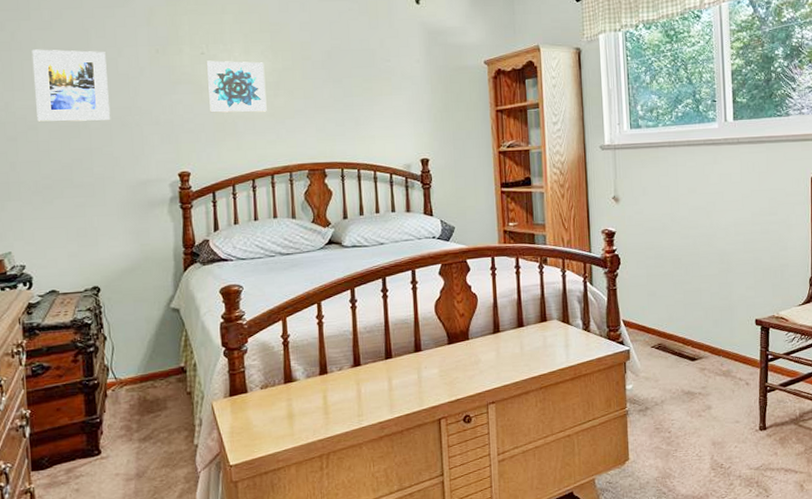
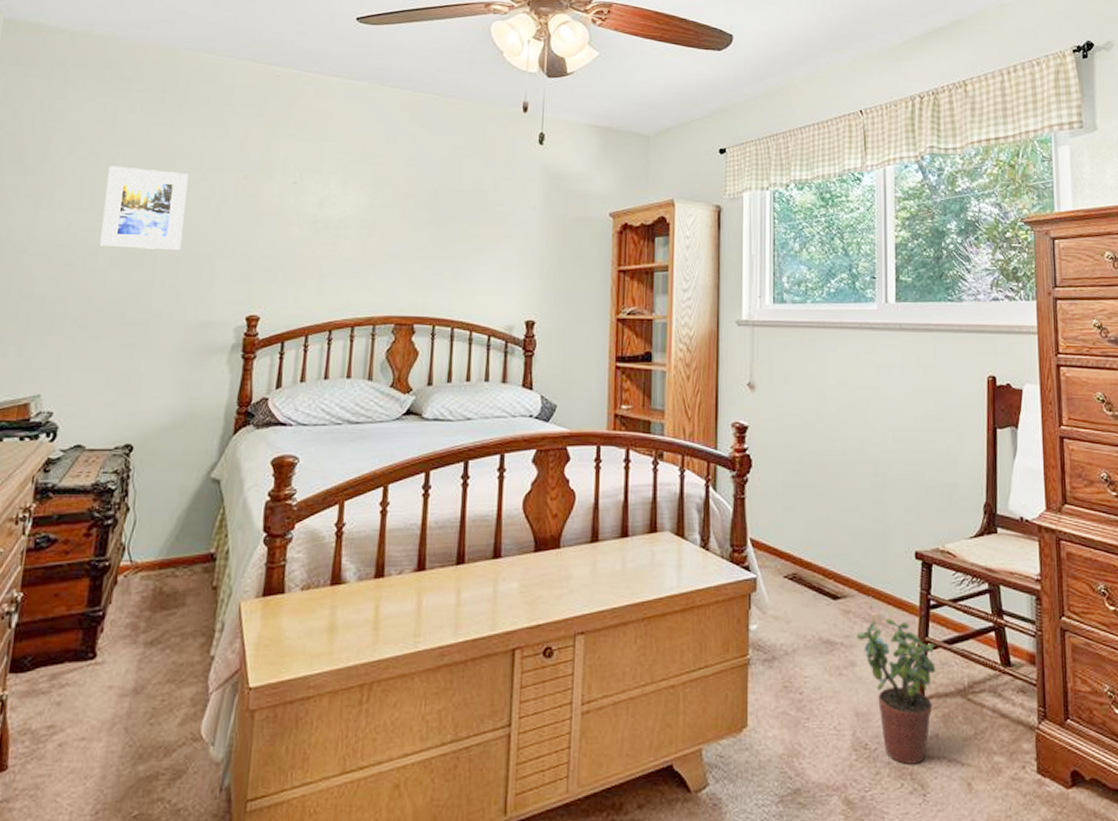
wall art: present [206,60,267,113] -> none [293,191,362,253]
potted plant: none [711,372,774,476] -> present [856,619,936,764]

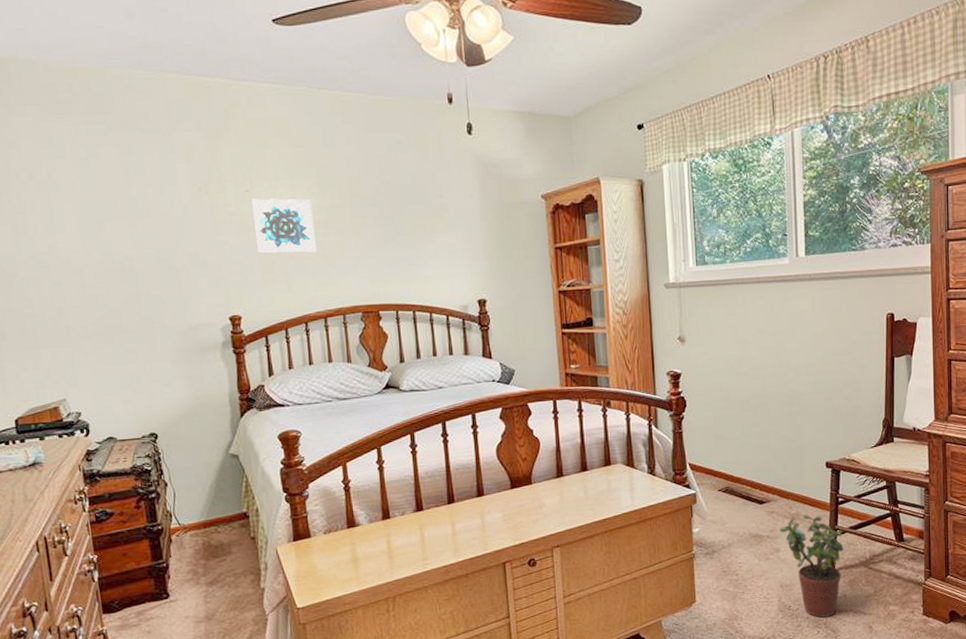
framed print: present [100,166,189,250] -> none [70,188,157,265]
wall art: none [293,191,362,253] -> present [251,198,317,254]

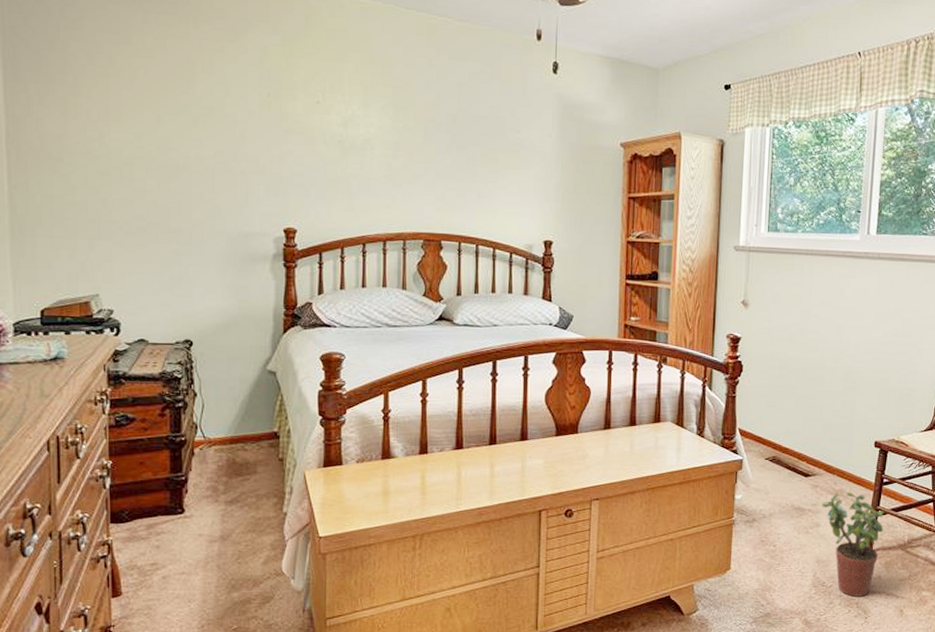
wall art: present [251,198,317,254] -> none [321,111,384,173]

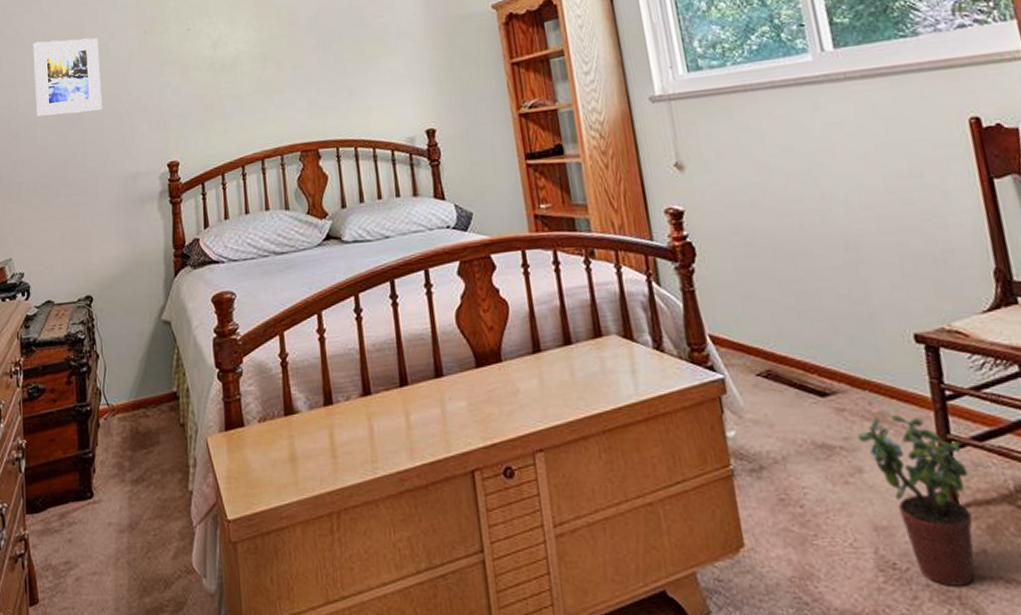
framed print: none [131,78,214,164] -> present [33,38,103,117]

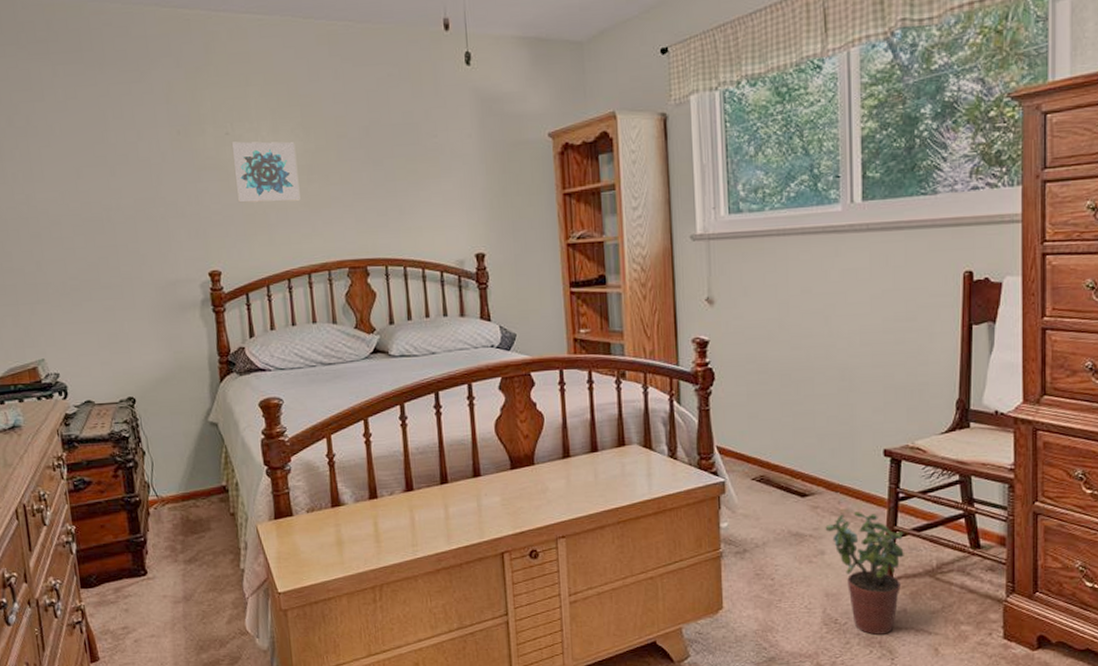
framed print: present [33,38,103,117] -> none [48,134,135,216]
wall art: none [192,33,254,94] -> present [231,141,300,203]

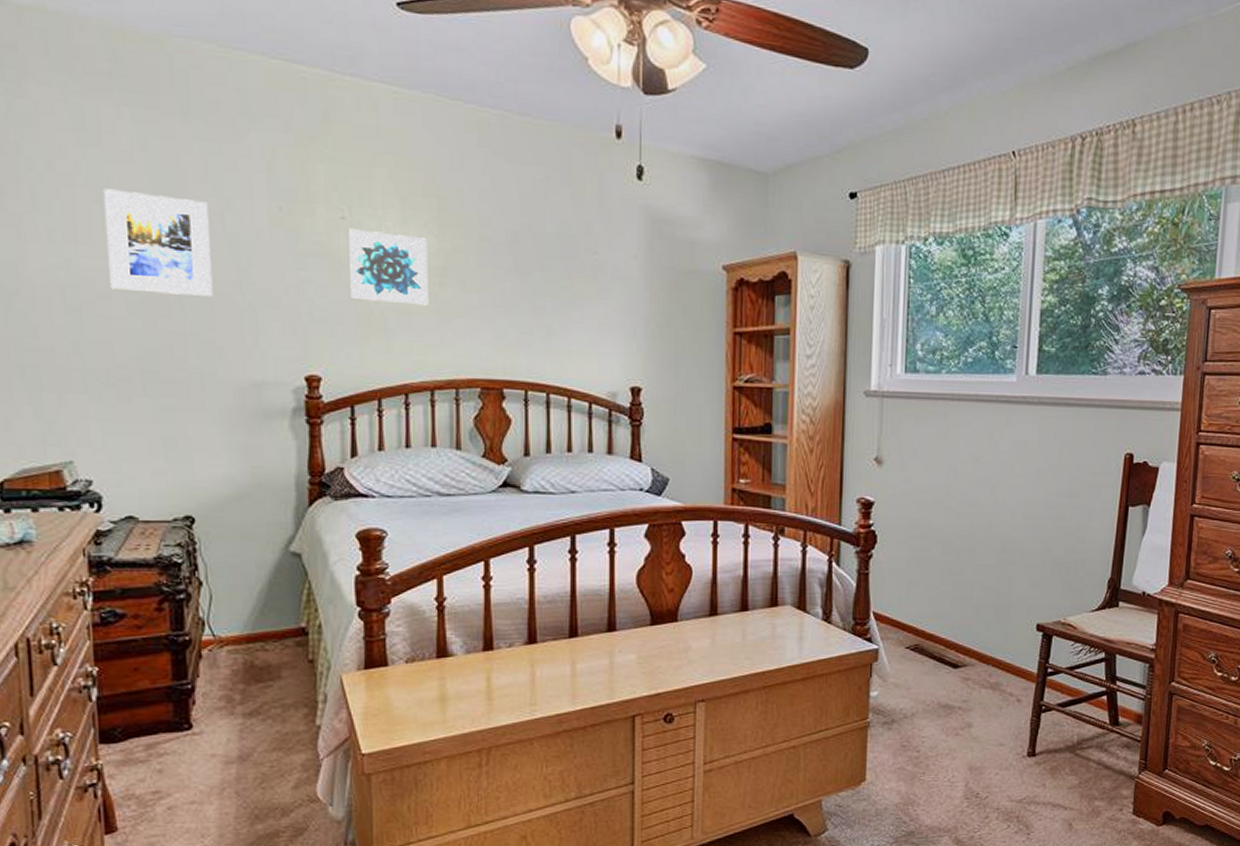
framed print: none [48,134,135,216] -> present [103,188,214,296]
potted plant: present [825,512,904,635] -> none [974,685,1049,809]

